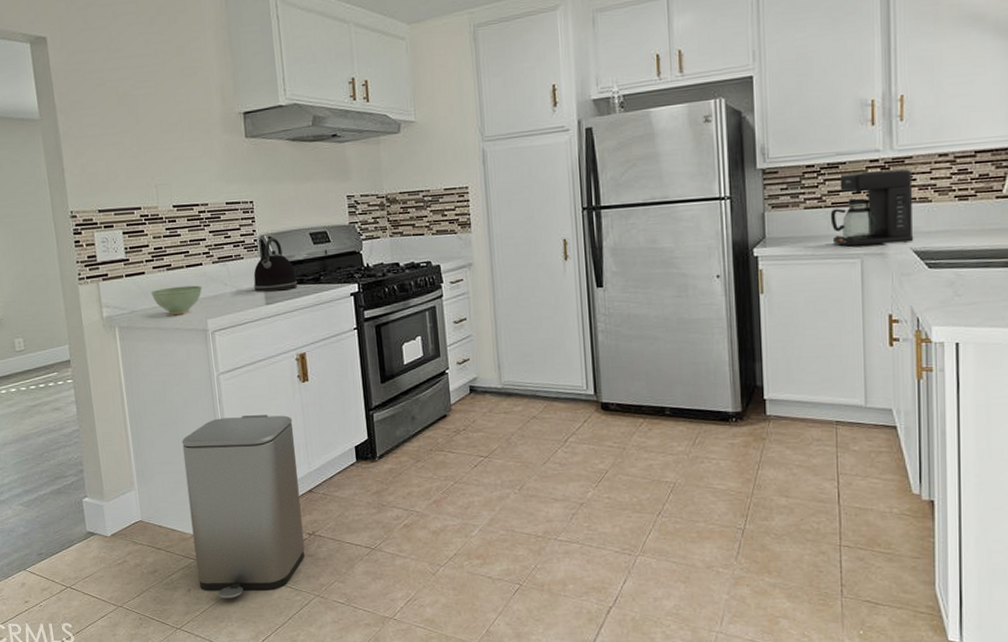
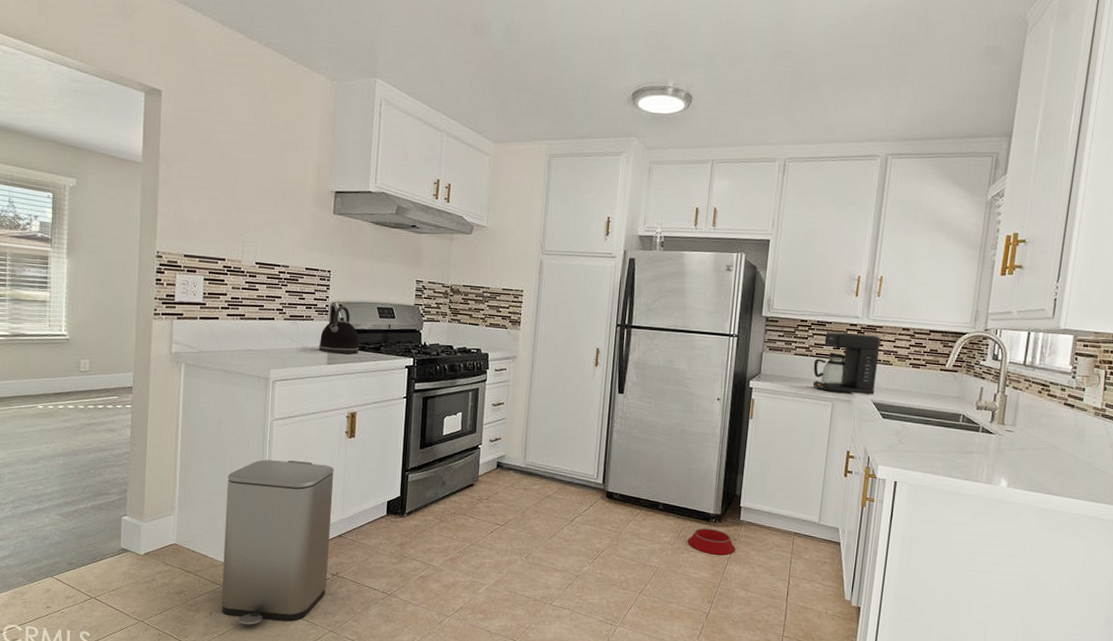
bowl: present [150,285,202,315] -> none [221,334,270,361]
pet bowl: none [706,429,766,460] -> present [687,527,736,556]

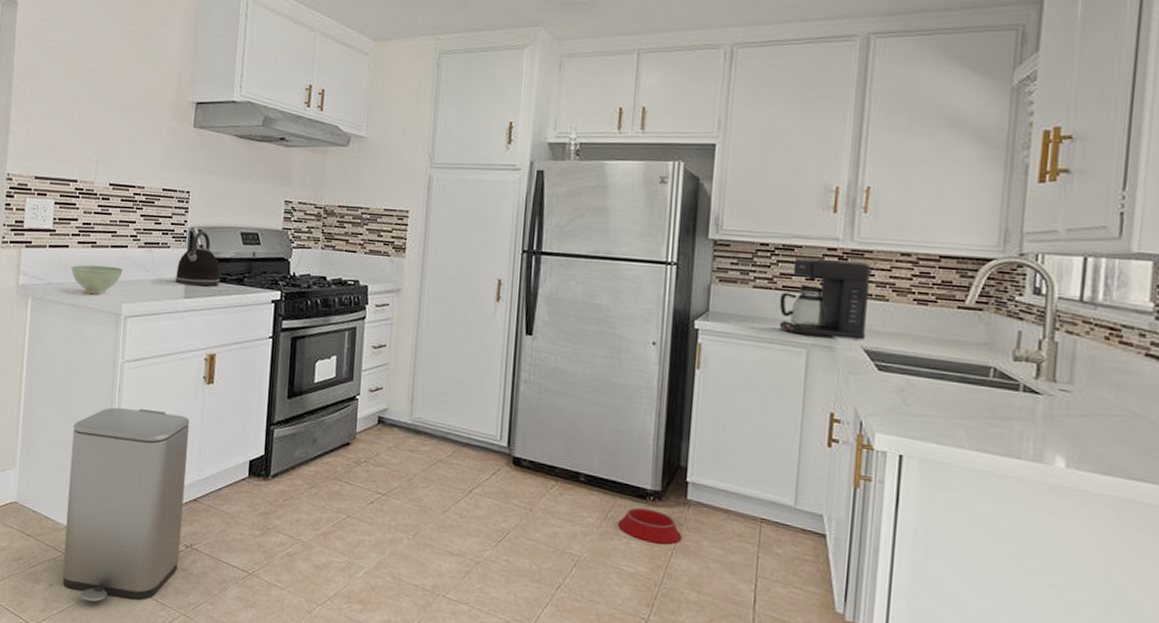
bowl: none [221,334,270,361] -> present [71,264,123,295]

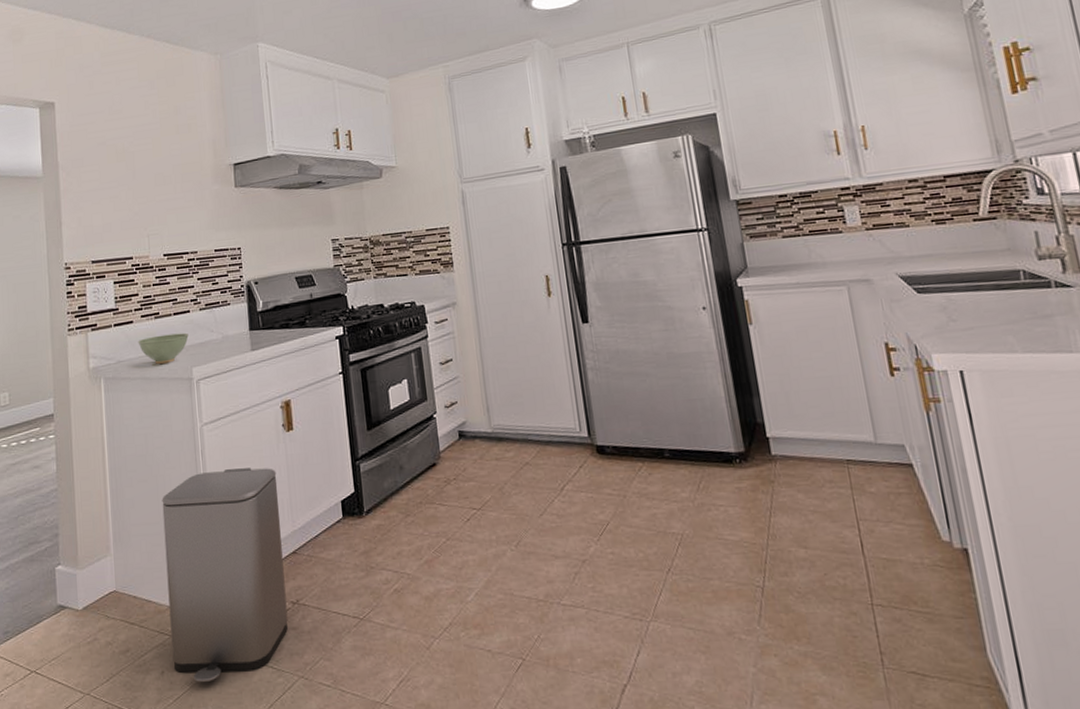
kettle: present [175,230,221,287] -> none [239,282,284,338]
pet bowl: present [618,507,682,545] -> none [711,471,777,506]
coffee maker: present [779,258,870,340] -> none [809,195,898,274]

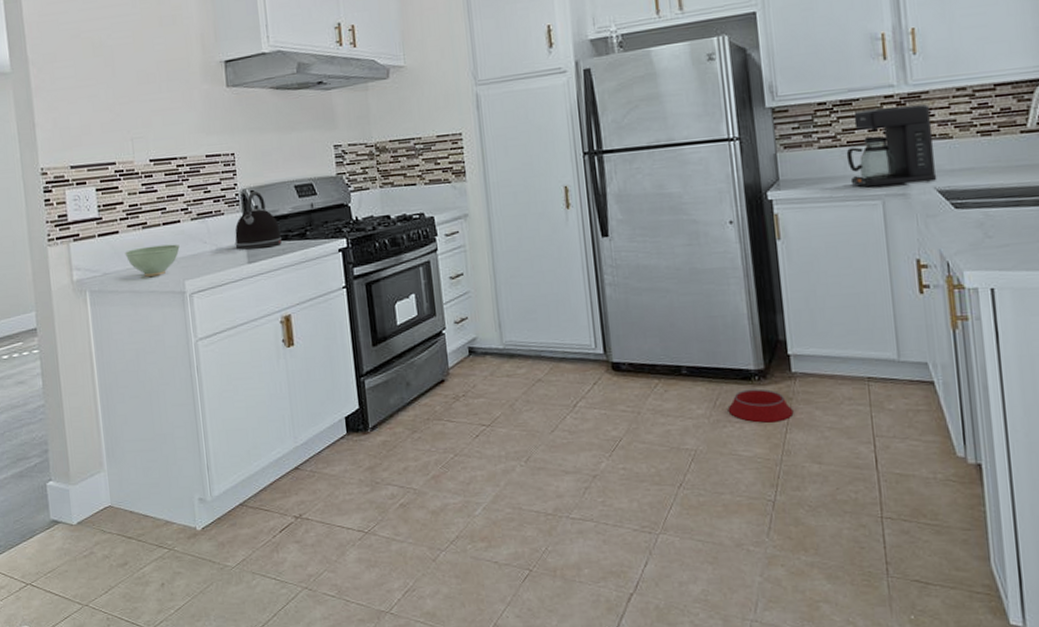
pedal bin: present [162,468,288,683] -> none [156,384,291,594]
kettle: none [239,282,284,338] -> present [235,190,283,250]
pet bowl: none [711,471,777,506] -> present [728,388,794,423]
coffee maker: none [809,195,898,274] -> present [846,104,937,187]

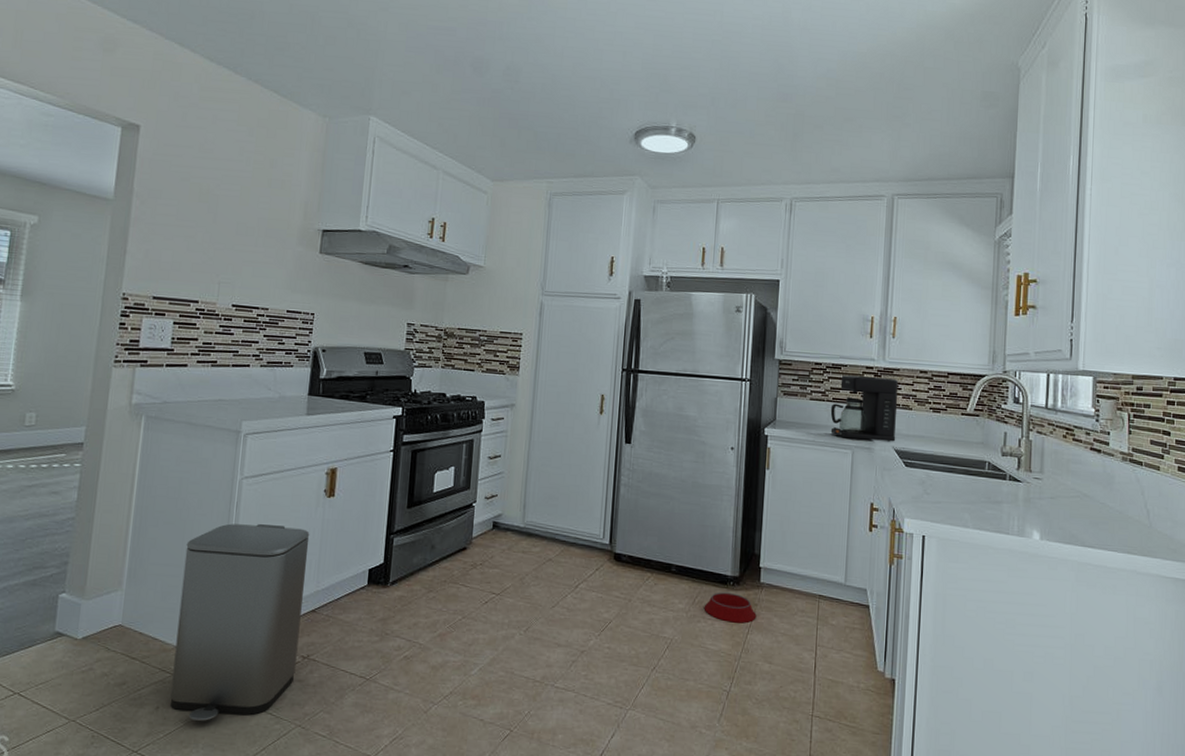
bowl: present [124,244,180,277] -> none [189,383,244,413]
pedal bin: none [156,384,291,594] -> present [170,523,310,722]
kettle: present [235,190,283,250] -> none [297,350,344,404]

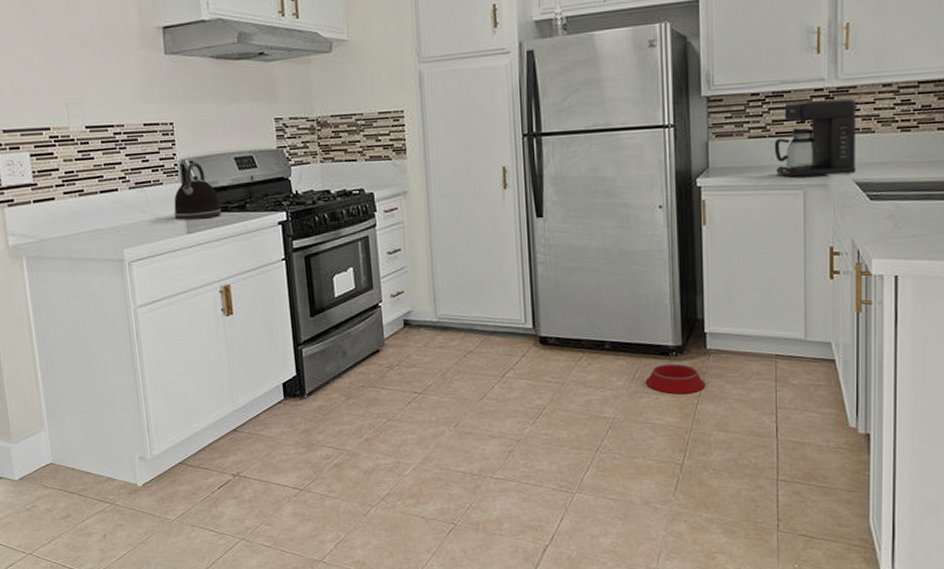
pedal bin: present [170,523,310,722] -> none [96,350,229,545]
kettle: none [297,350,344,404] -> present [174,161,222,220]

